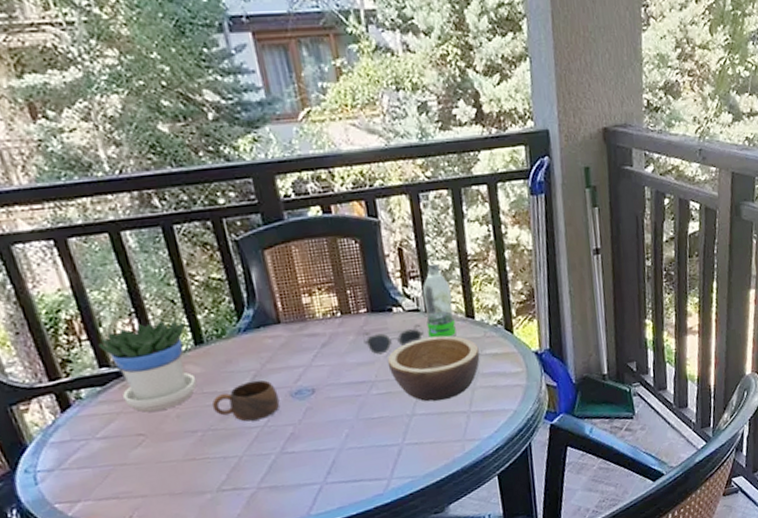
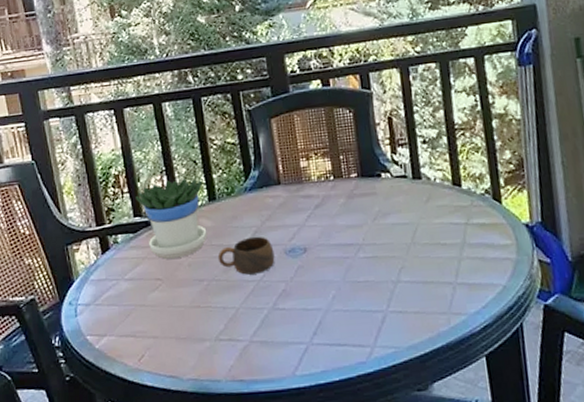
sunglasses: present [362,324,424,355] -> none [352,190,411,219]
bowl: present [387,335,480,402] -> none [374,202,467,270]
bottle: present [422,263,457,339] -> none [409,132,443,206]

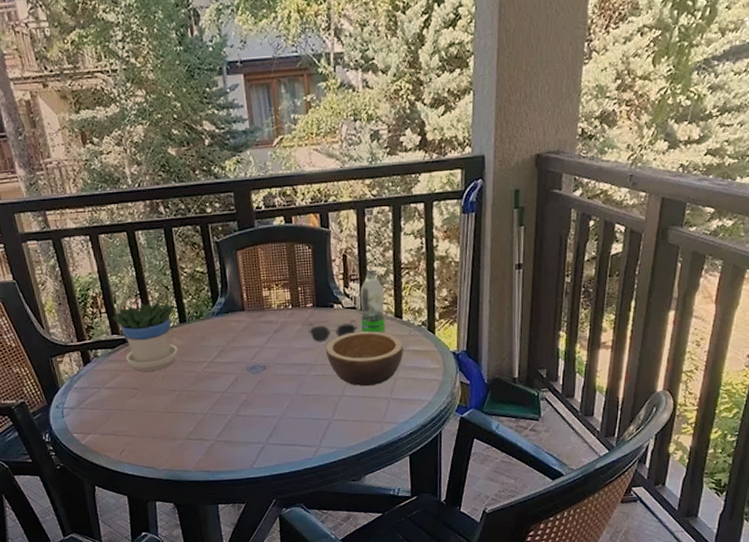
cup: present [217,236,275,275] -> none [187,354,238,387]
sunglasses: none [352,190,411,219] -> present [308,320,358,343]
bowl: none [374,202,467,270] -> present [325,331,404,387]
bottle: none [409,132,443,206] -> present [360,269,385,334]

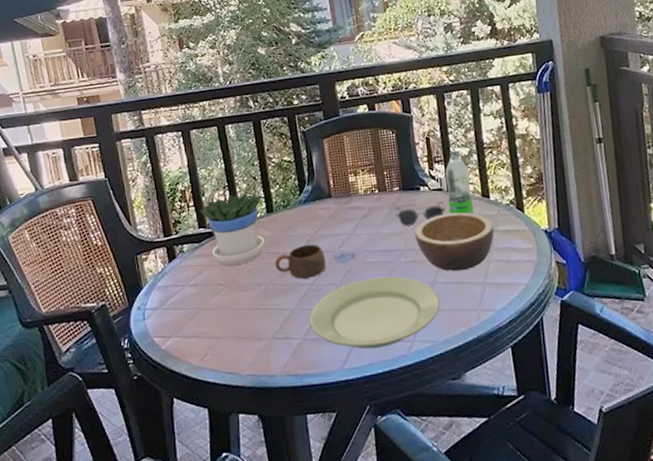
cup: none [187,354,238,387] -> present [274,244,326,279]
plate: none [221,388,346,452] -> present [309,276,440,349]

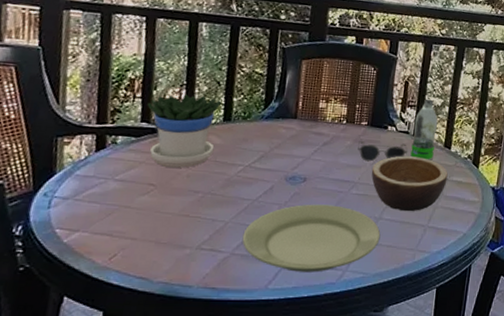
cup: present [274,244,326,279] -> none [218,160,276,194]

